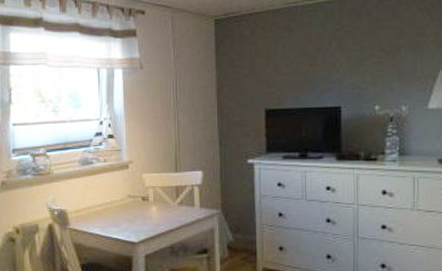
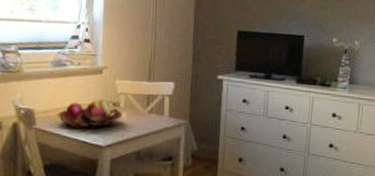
fruit basket: none [88,194,152,226] -> present [57,99,122,129]

